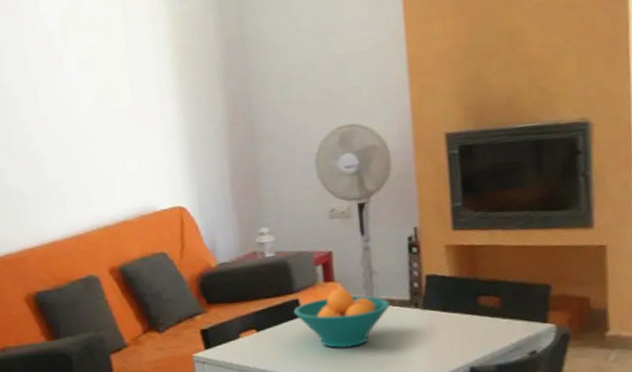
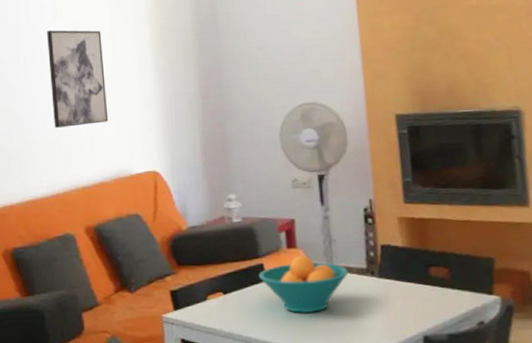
wall art: none [58,55,129,165] -> present [47,30,109,128]

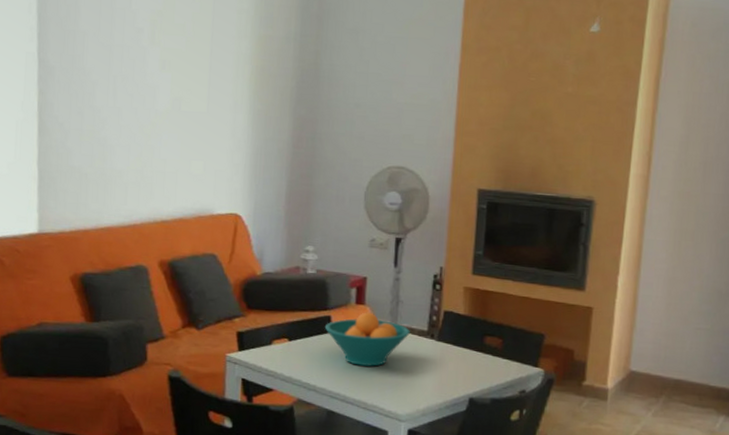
wall art: present [47,30,109,128] -> none [138,55,199,159]

